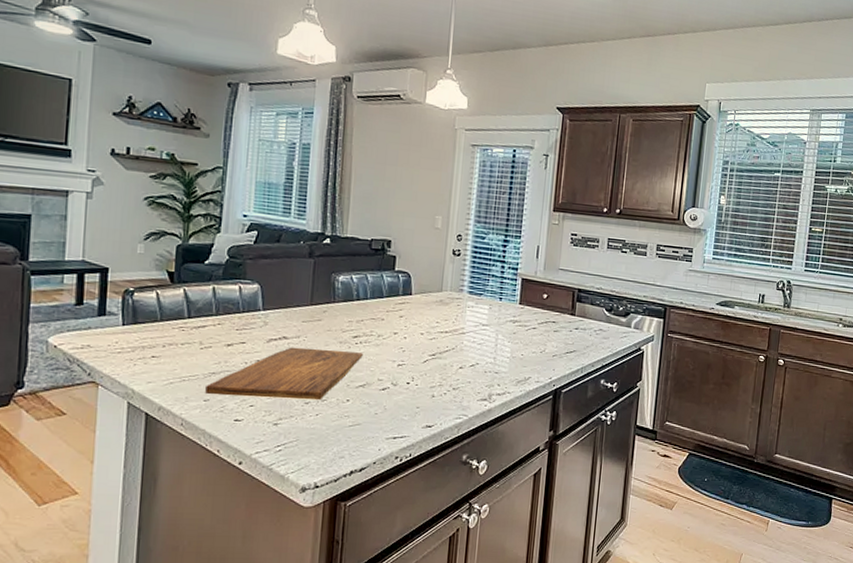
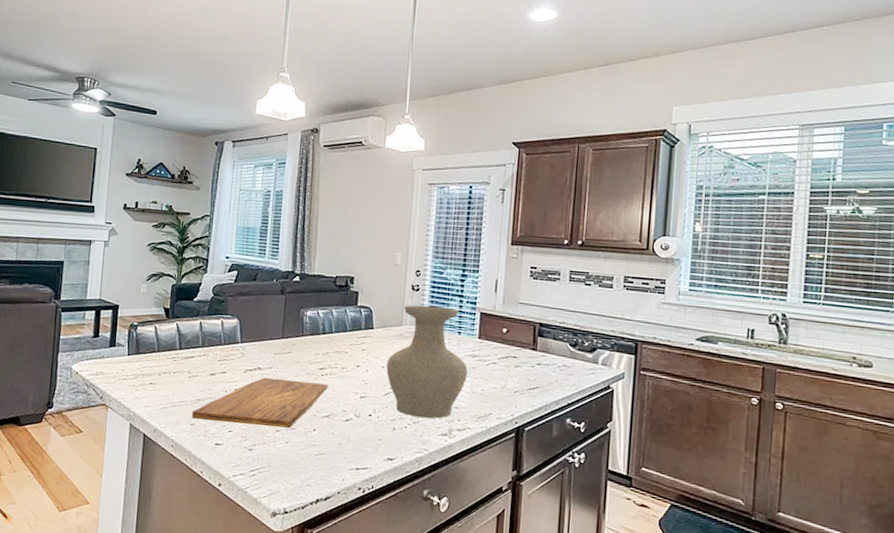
vase: none [425,270,509,385] -> present [386,305,468,419]

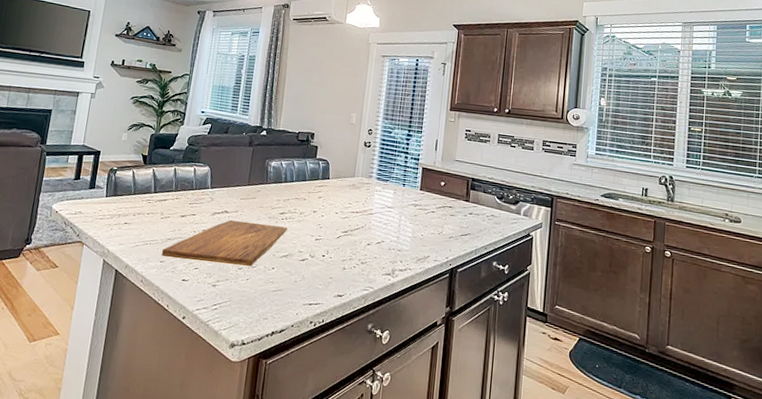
vase: present [386,305,468,419] -> none [339,159,411,260]

